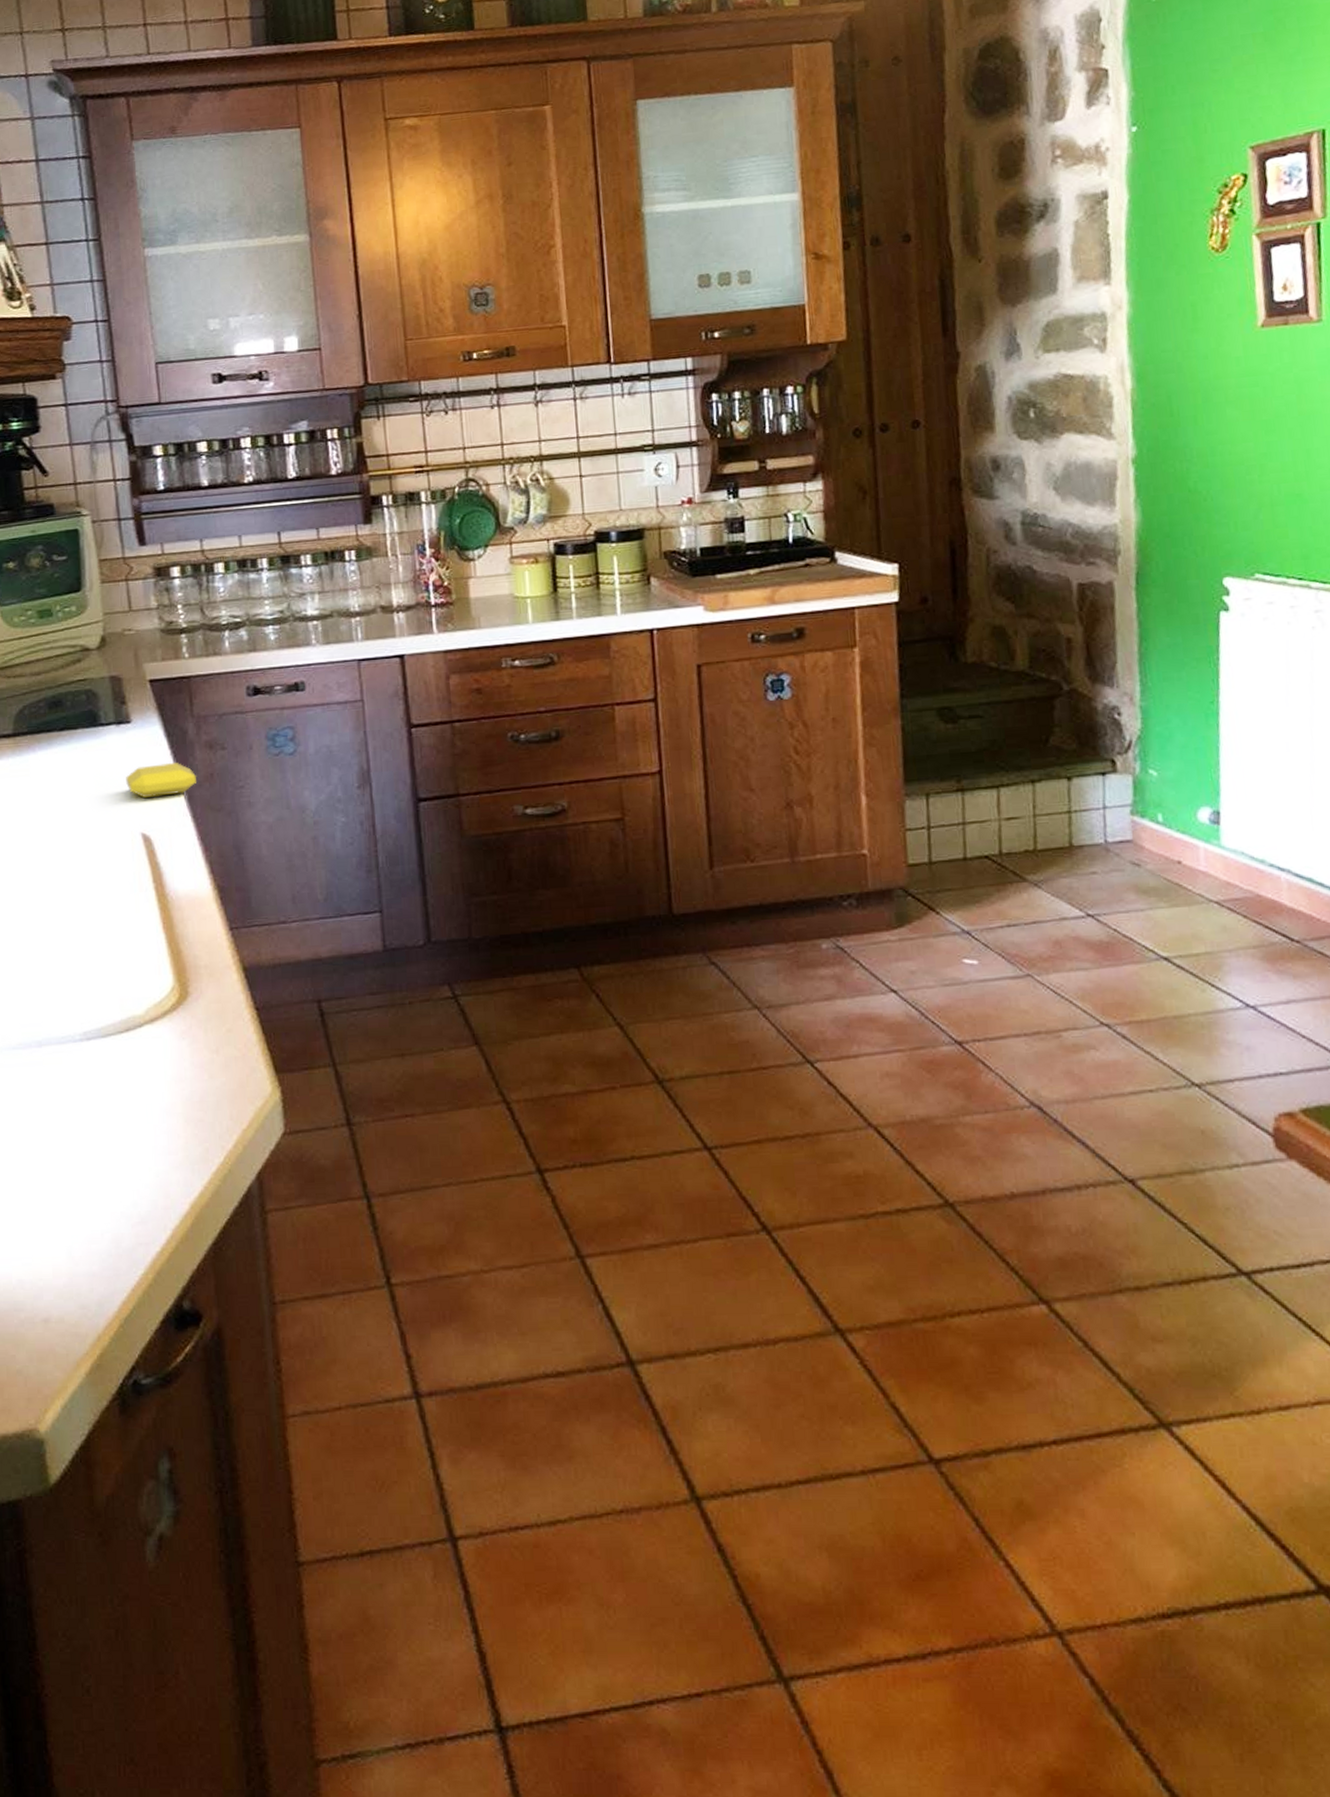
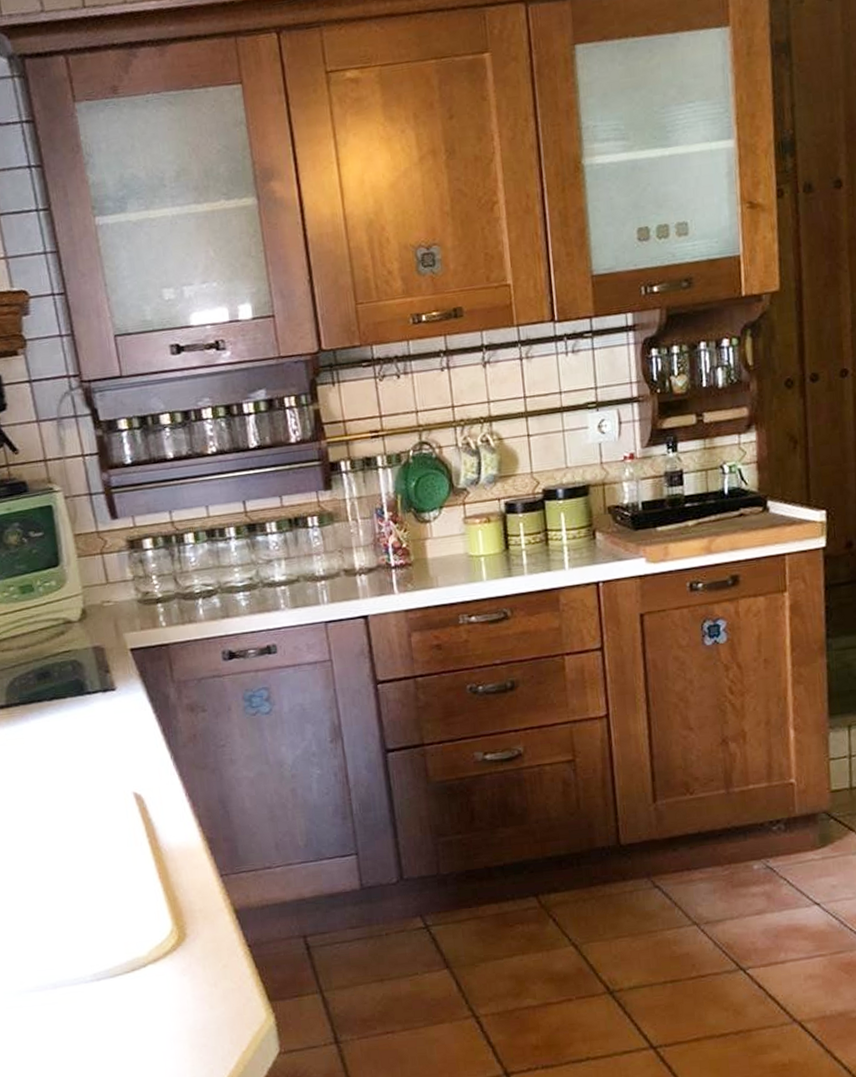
soap bar: present [126,762,196,799] -> none [115,726,181,760]

